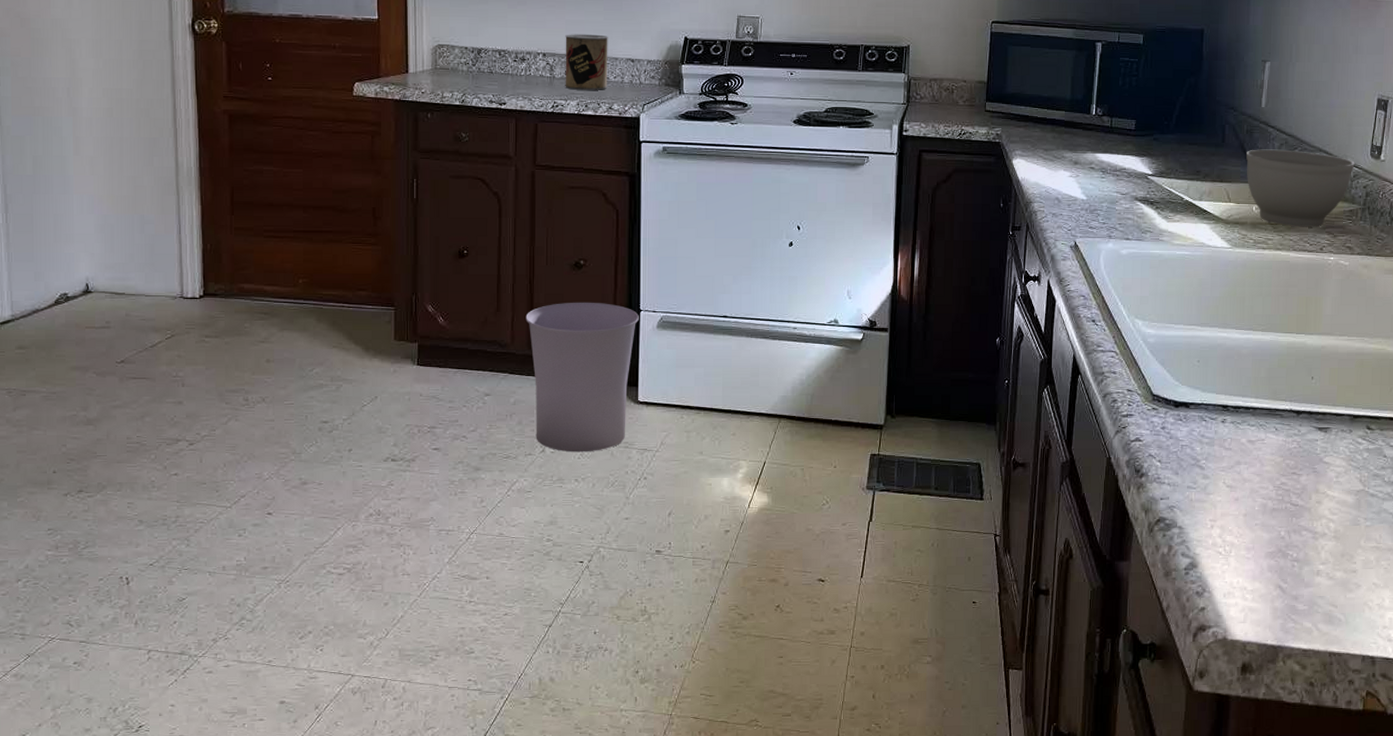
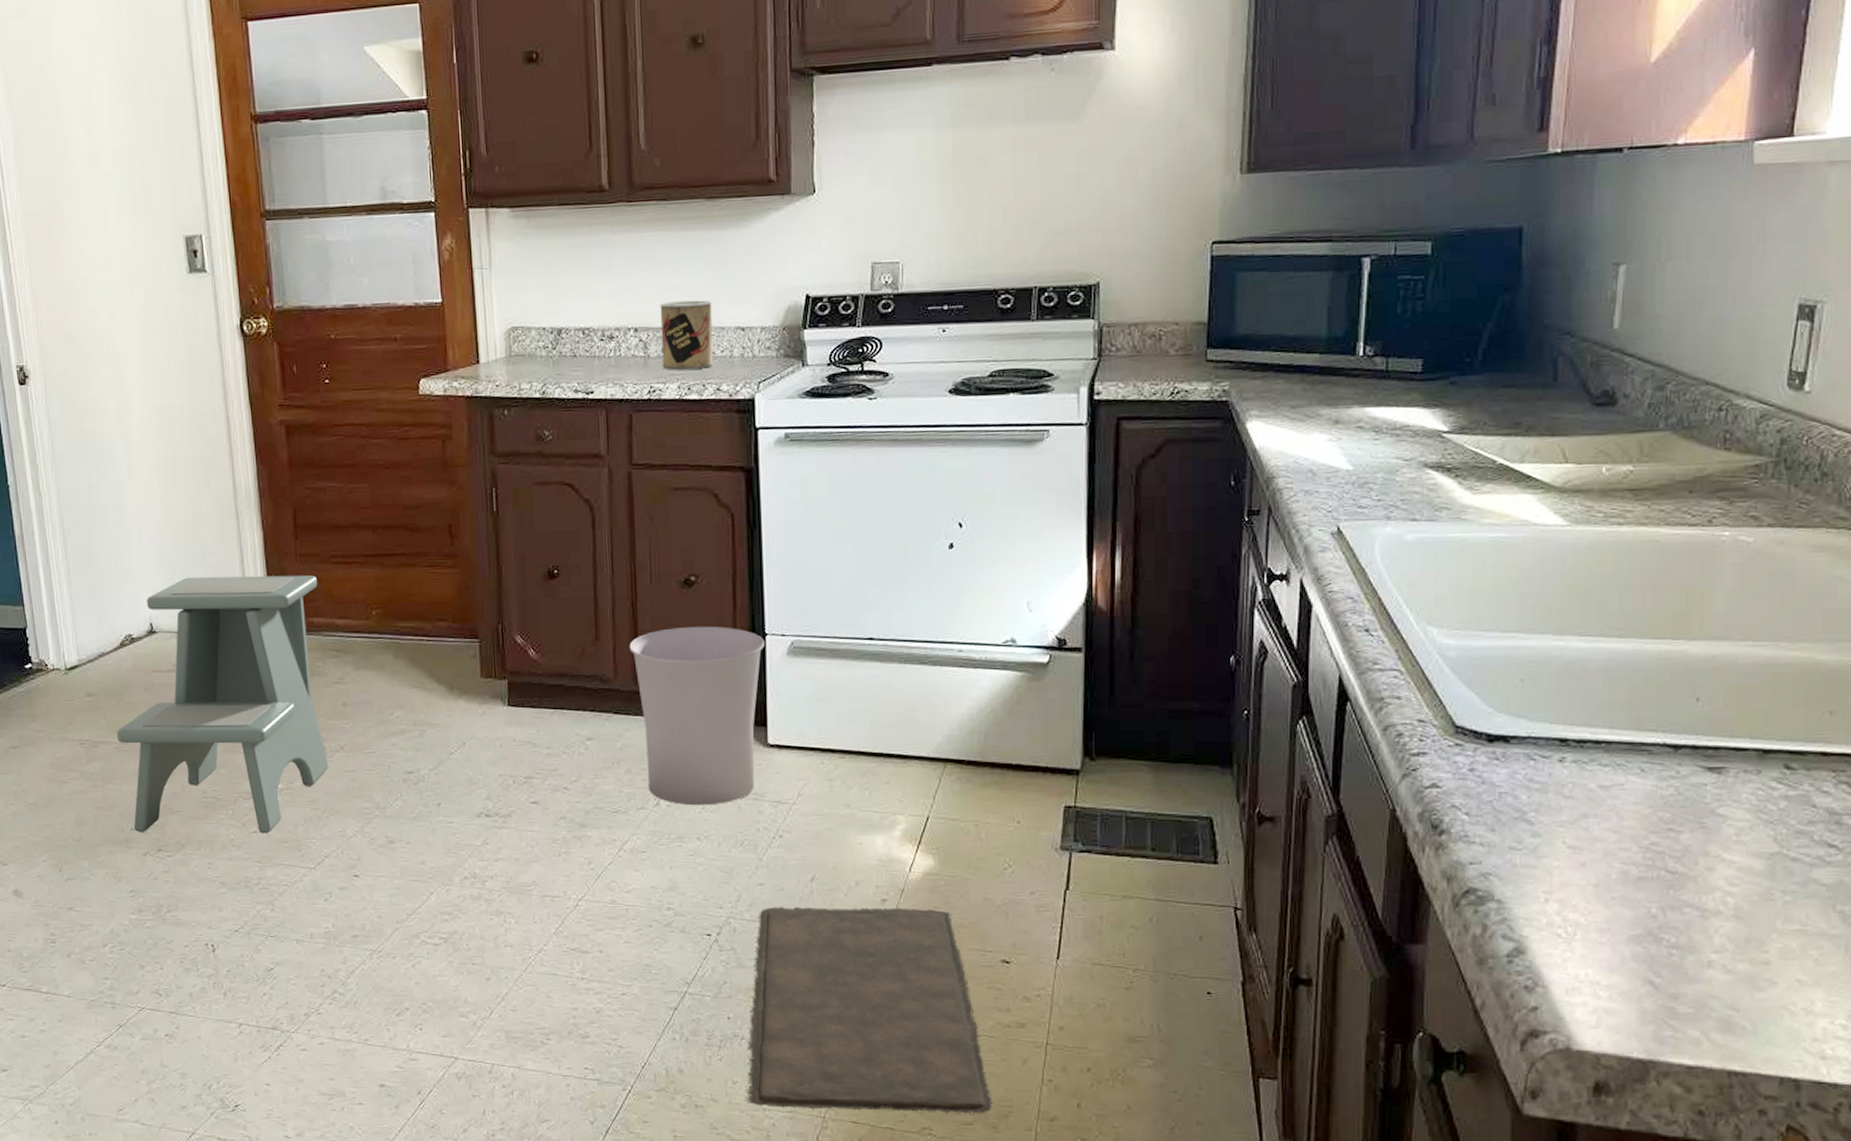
step stool: none [45,243,250,476] -> present [116,575,329,834]
doormat: none [605,537,808,709] -> present [745,906,994,1114]
flower pot: present [1246,149,1355,227] -> none [1591,385,1762,493]

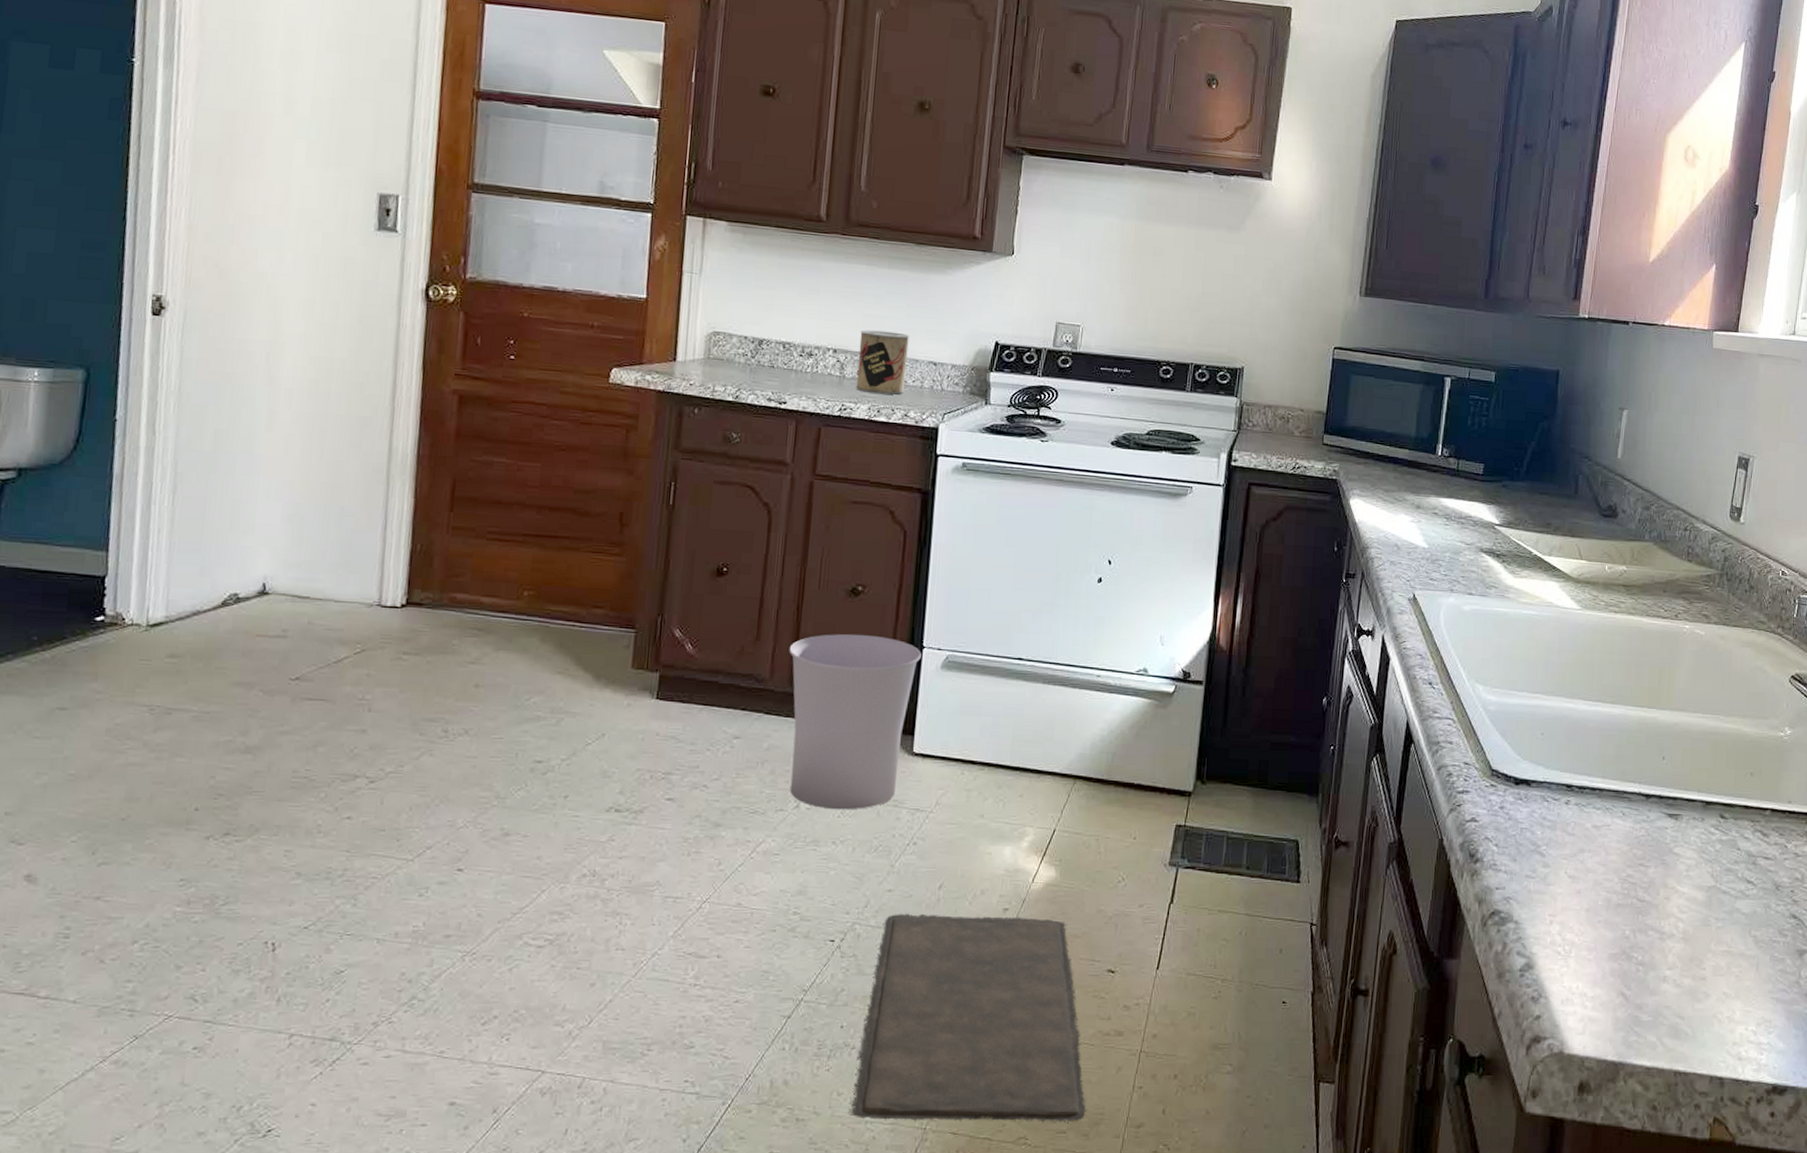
step stool: present [116,575,329,834] -> none [197,538,468,820]

